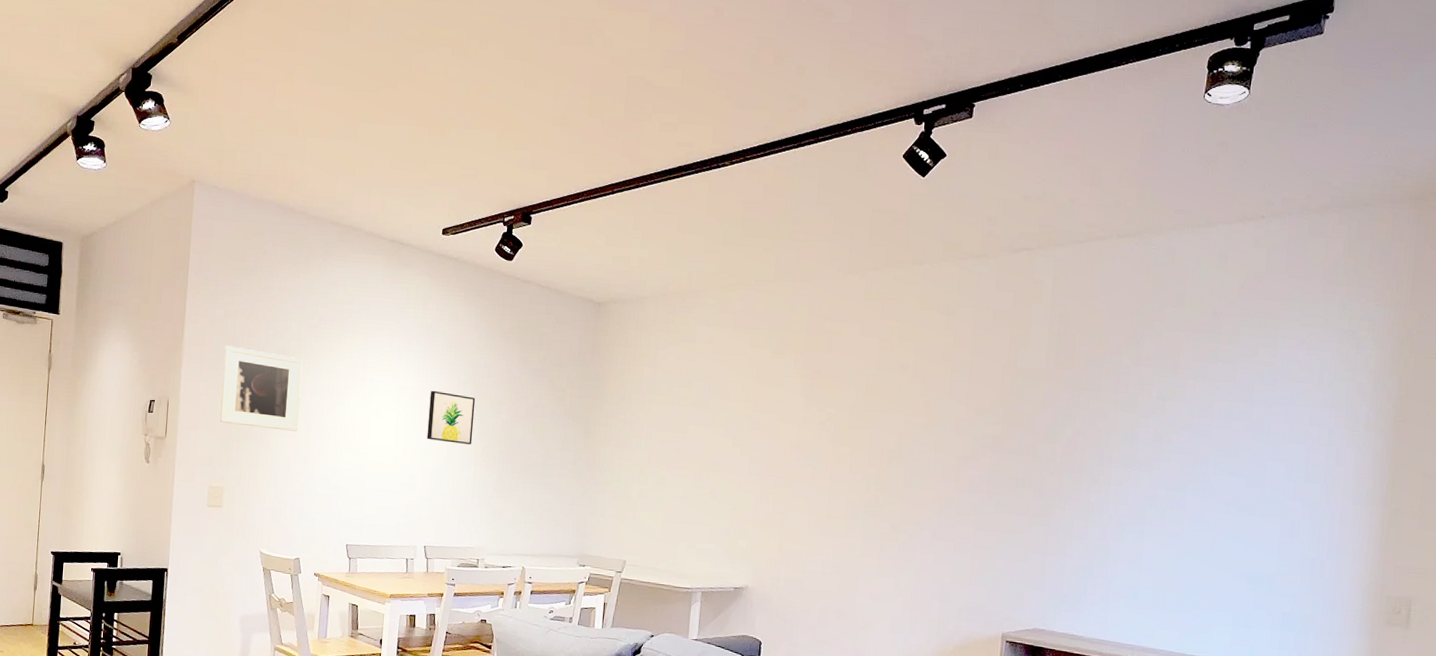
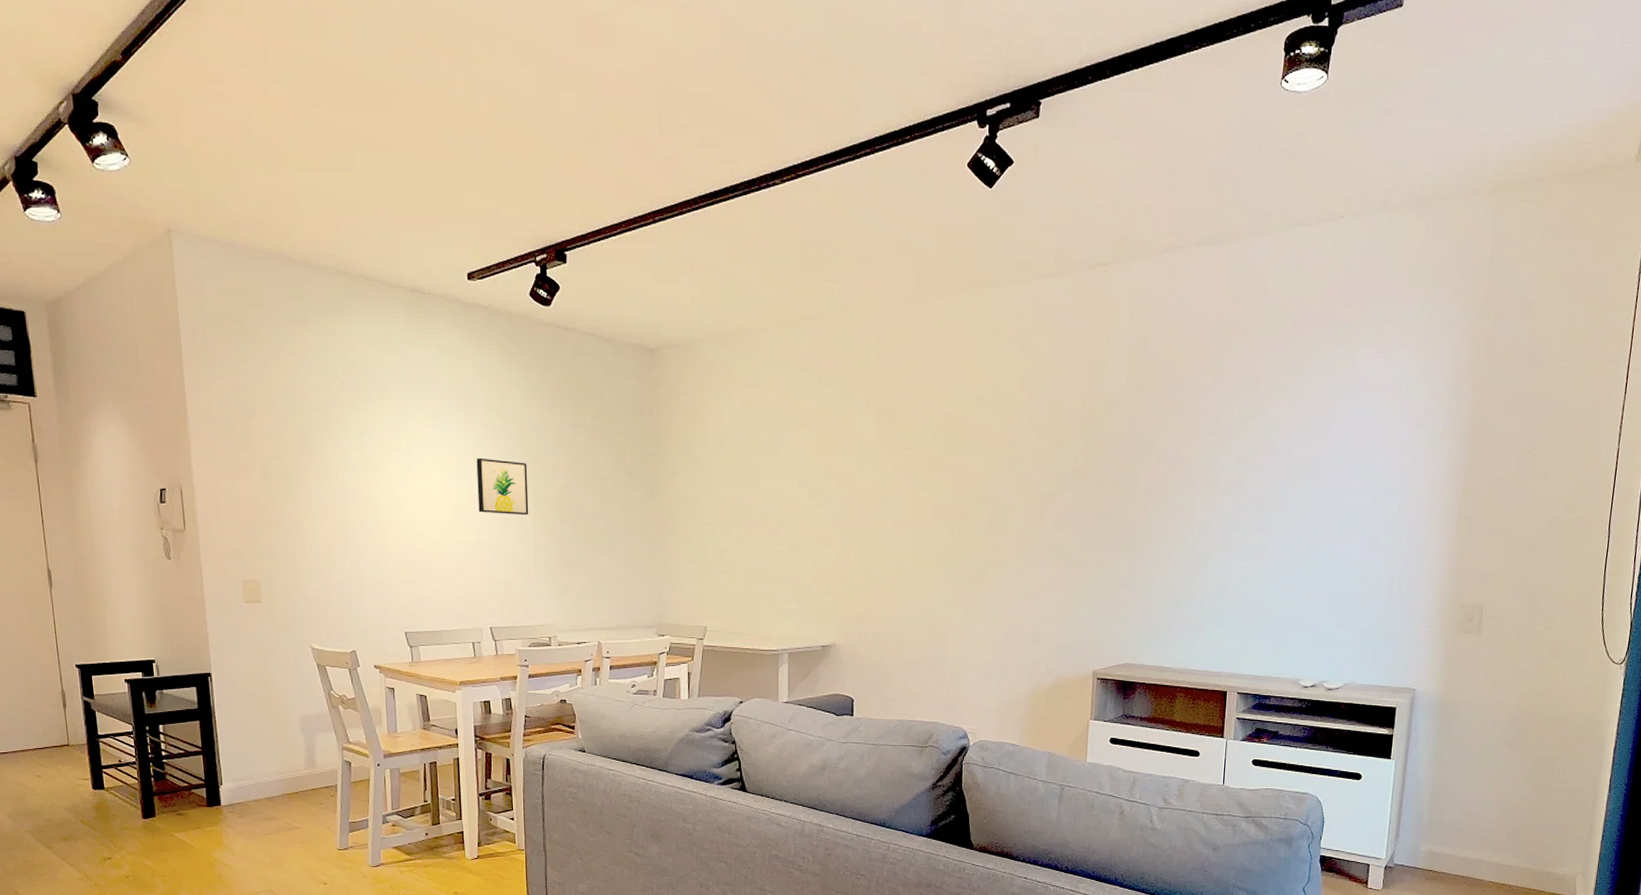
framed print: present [219,345,303,431] -> none [237,421,333,513]

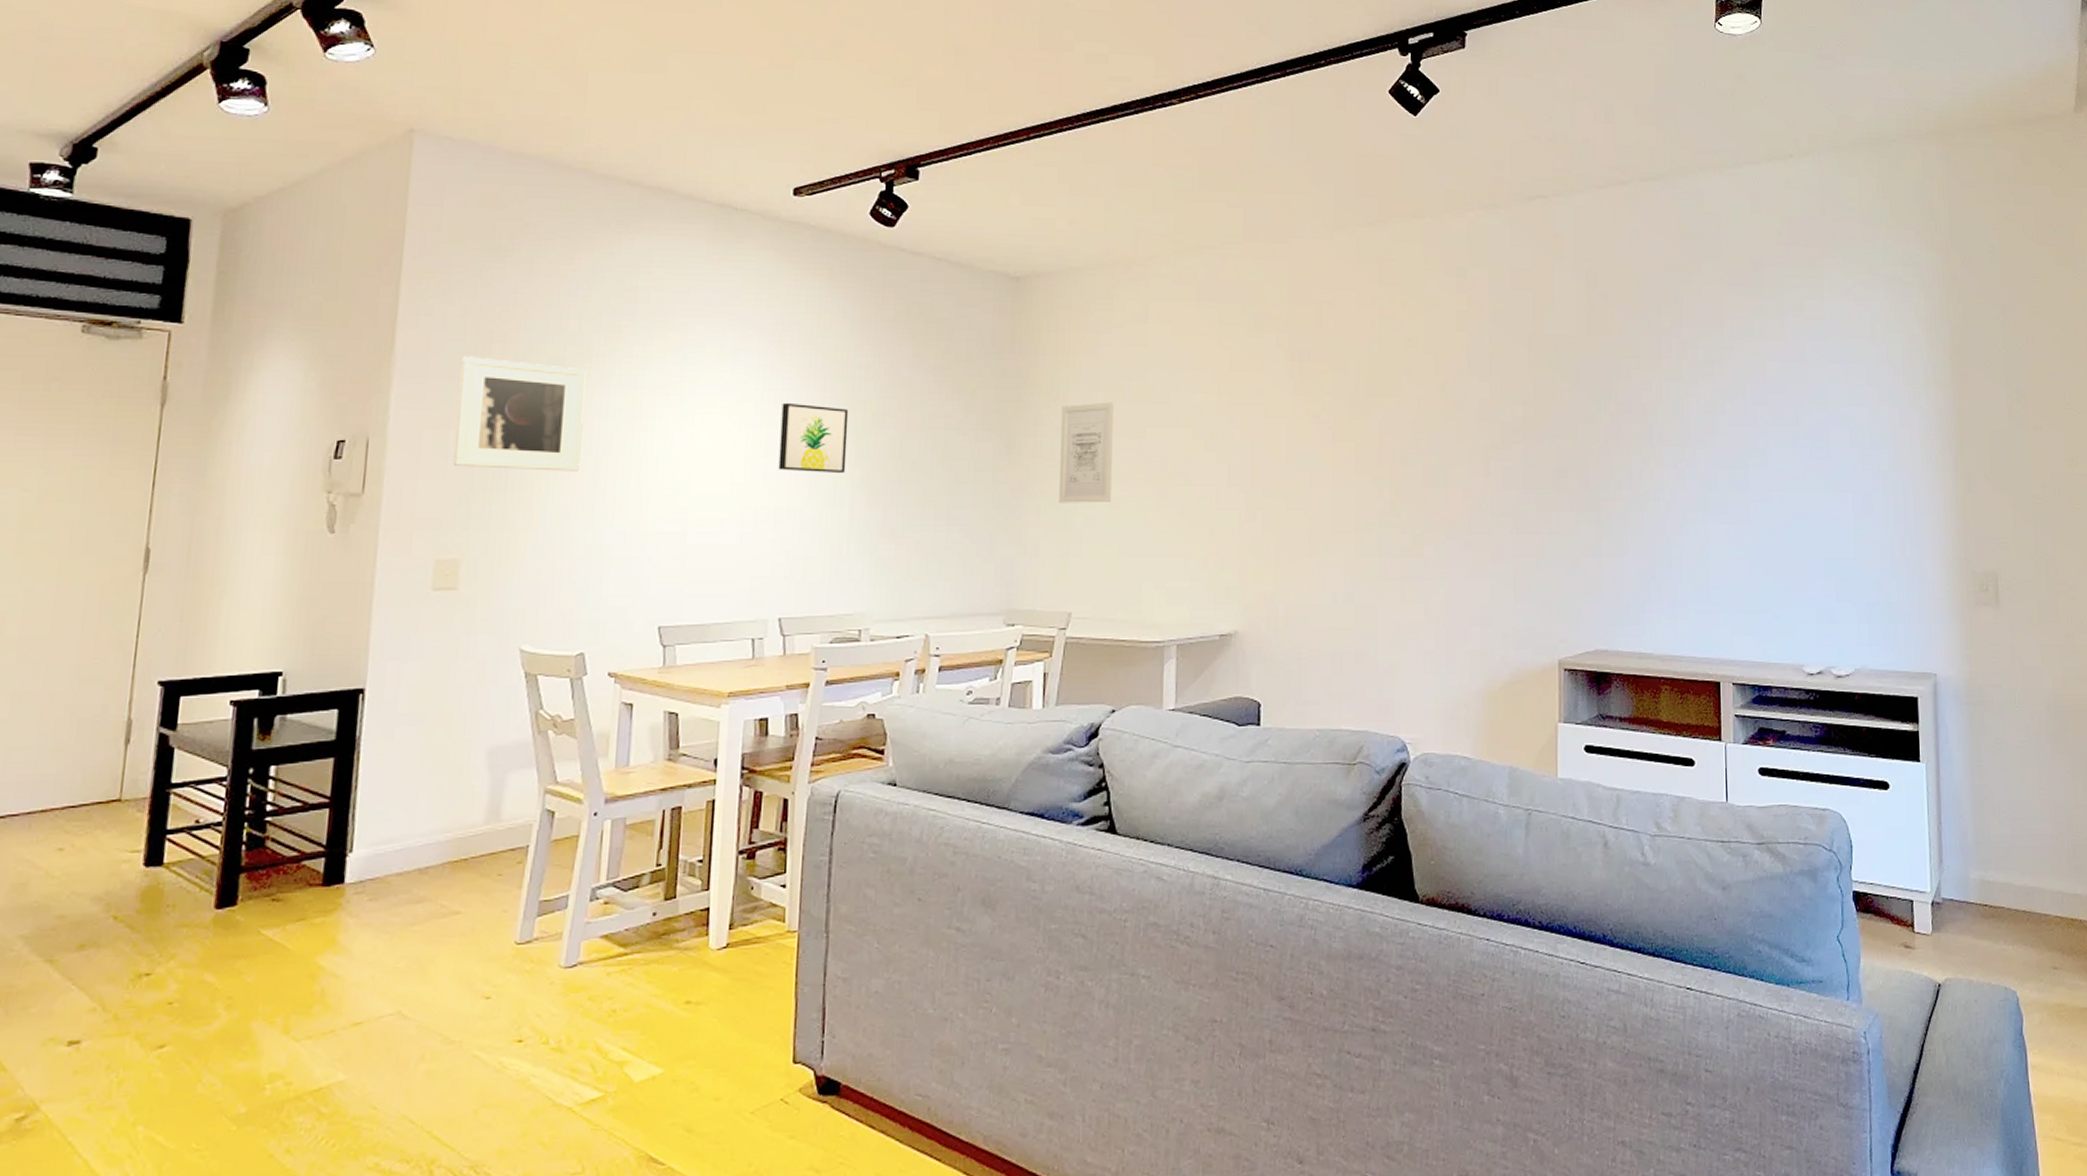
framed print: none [237,421,333,513] -> present [453,356,587,471]
wall art: none [693,456,734,540] -> present [1059,402,1113,503]

